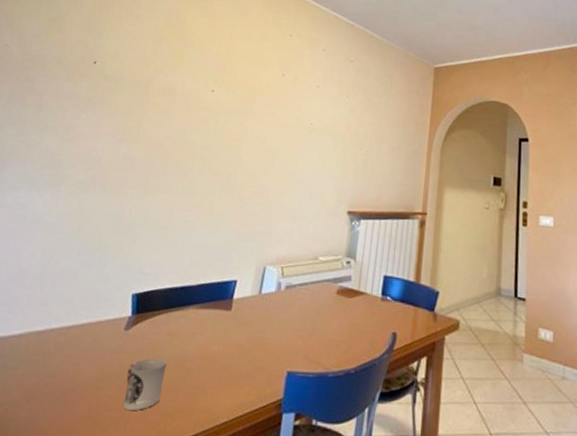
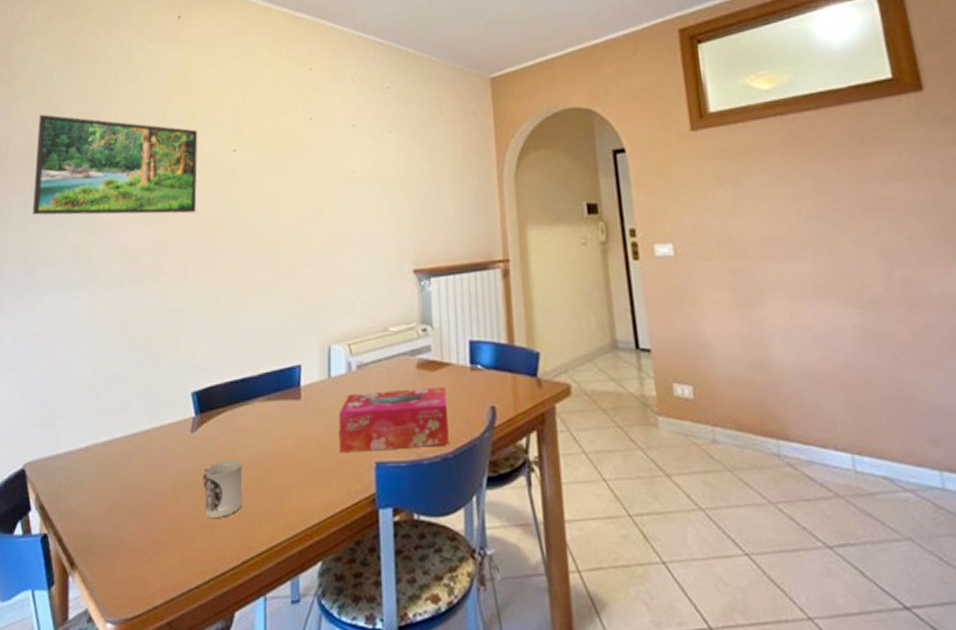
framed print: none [14,32,184,138] -> present [33,114,198,215]
tissue box: none [258,309,359,362] -> present [338,386,449,453]

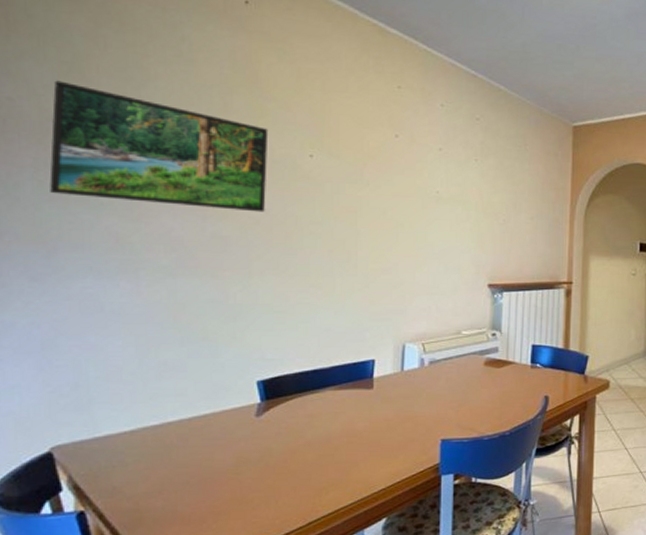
cup: present [202,459,243,518] -> none [268,439,311,489]
tissue box: present [338,386,449,453] -> none [409,380,509,432]

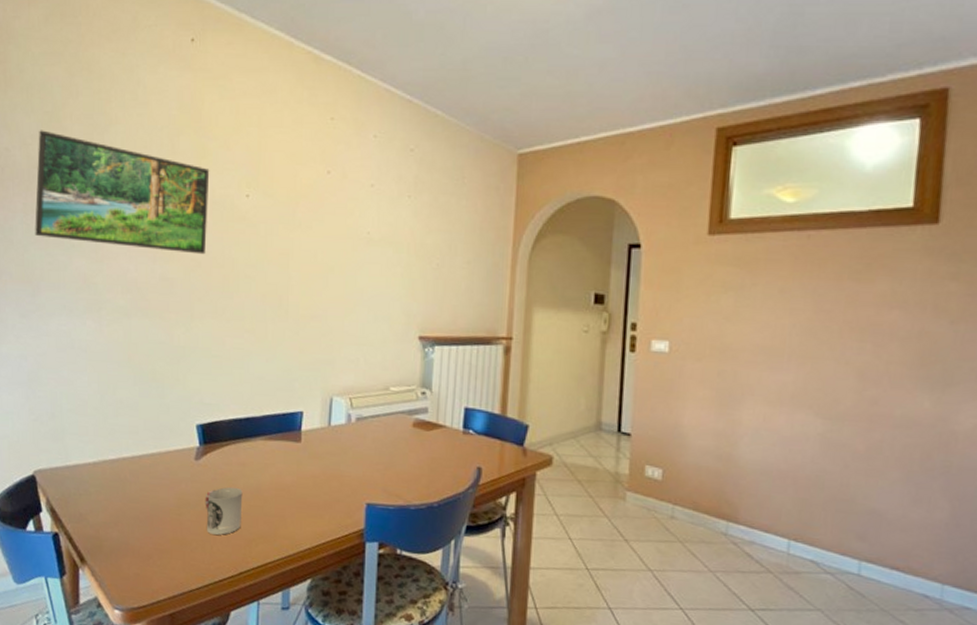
cup: none [268,439,311,489] -> present [205,486,243,535]

